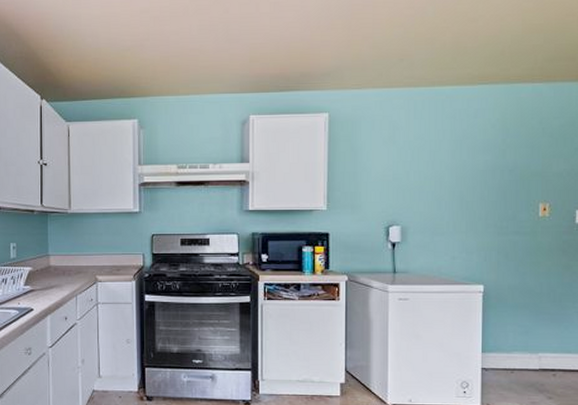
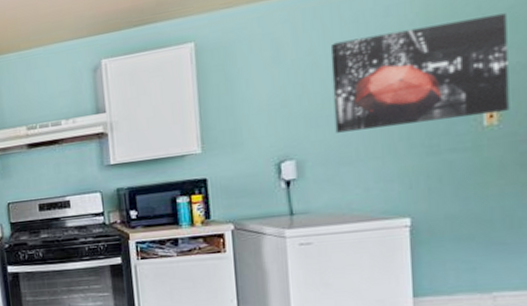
wall art: none [433,130,558,207] -> present [330,13,510,133]

